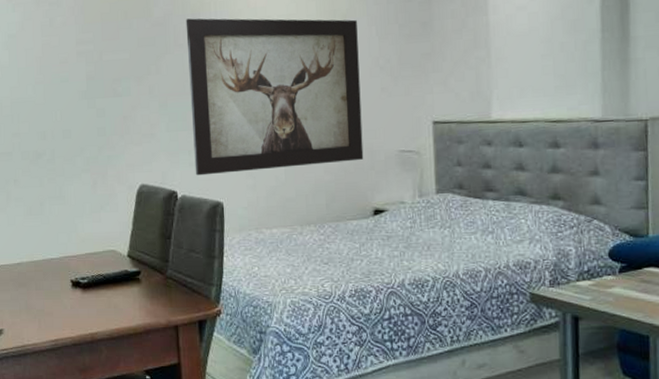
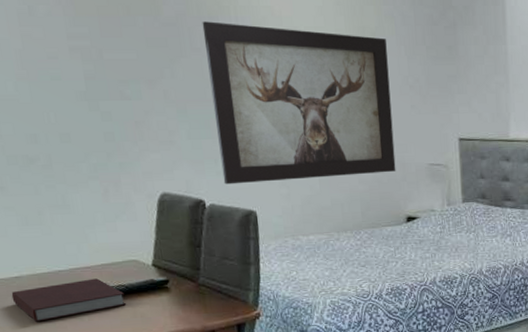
notebook: none [13,267,103,307] -> present [11,278,127,322]

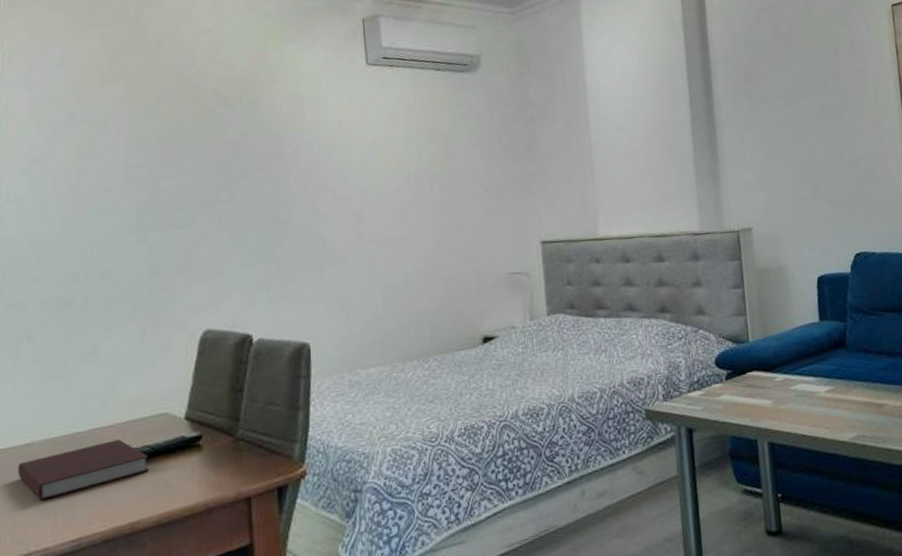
wall art: present [202,21,396,185] -> none [266,139,471,315]

